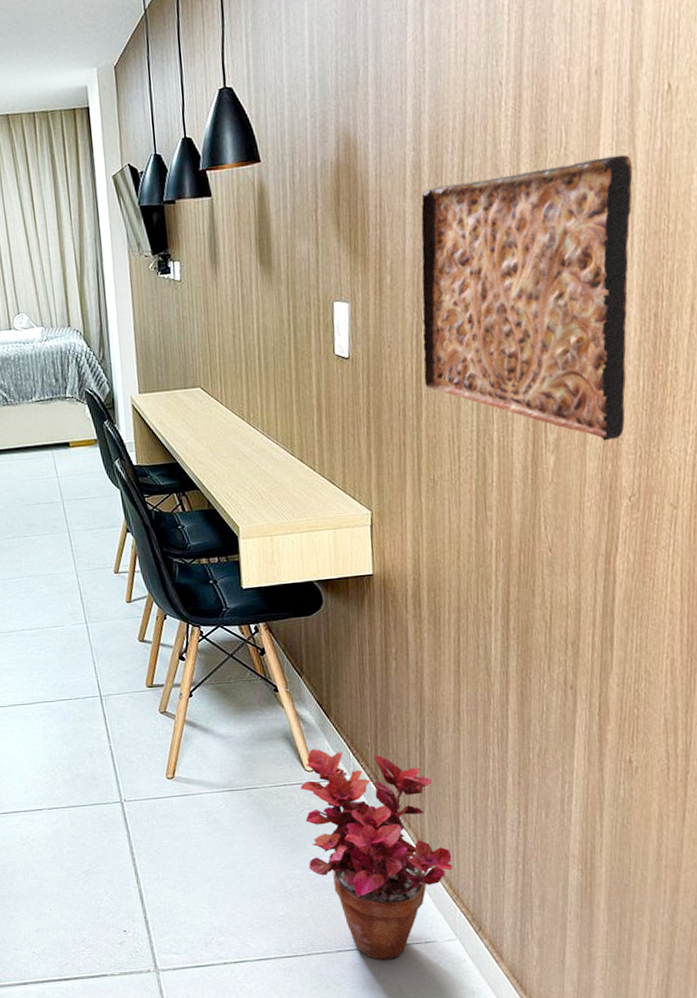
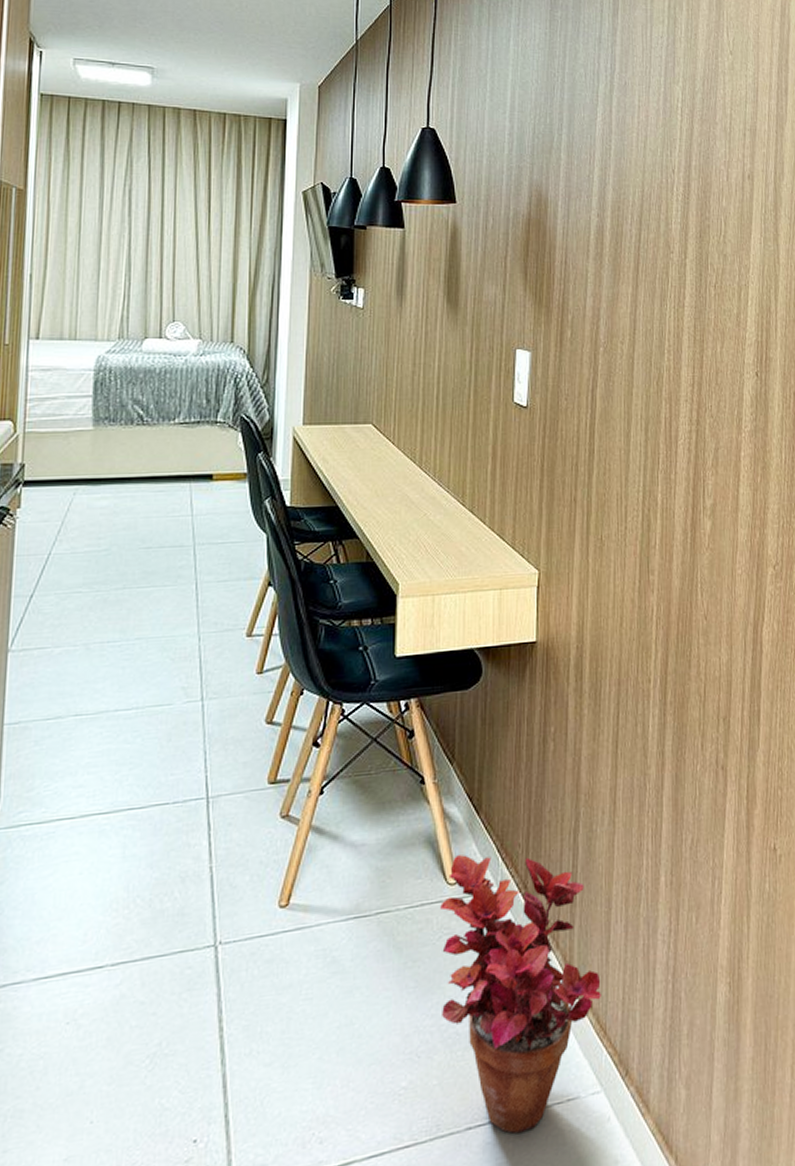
relief panel: present [421,154,633,441] -> none [597,249,777,509]

